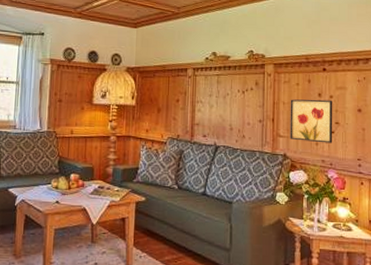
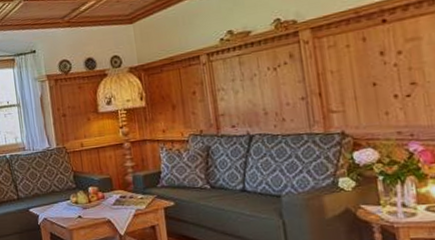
wall art: present [290,99,333,144] -> none [340,56,411,114]

